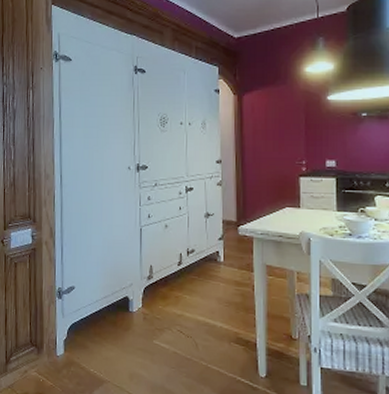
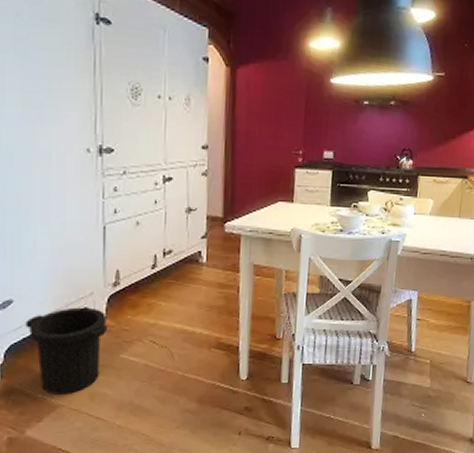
trash can: none [83,295,143,372] -> present [25,307,107,395]

